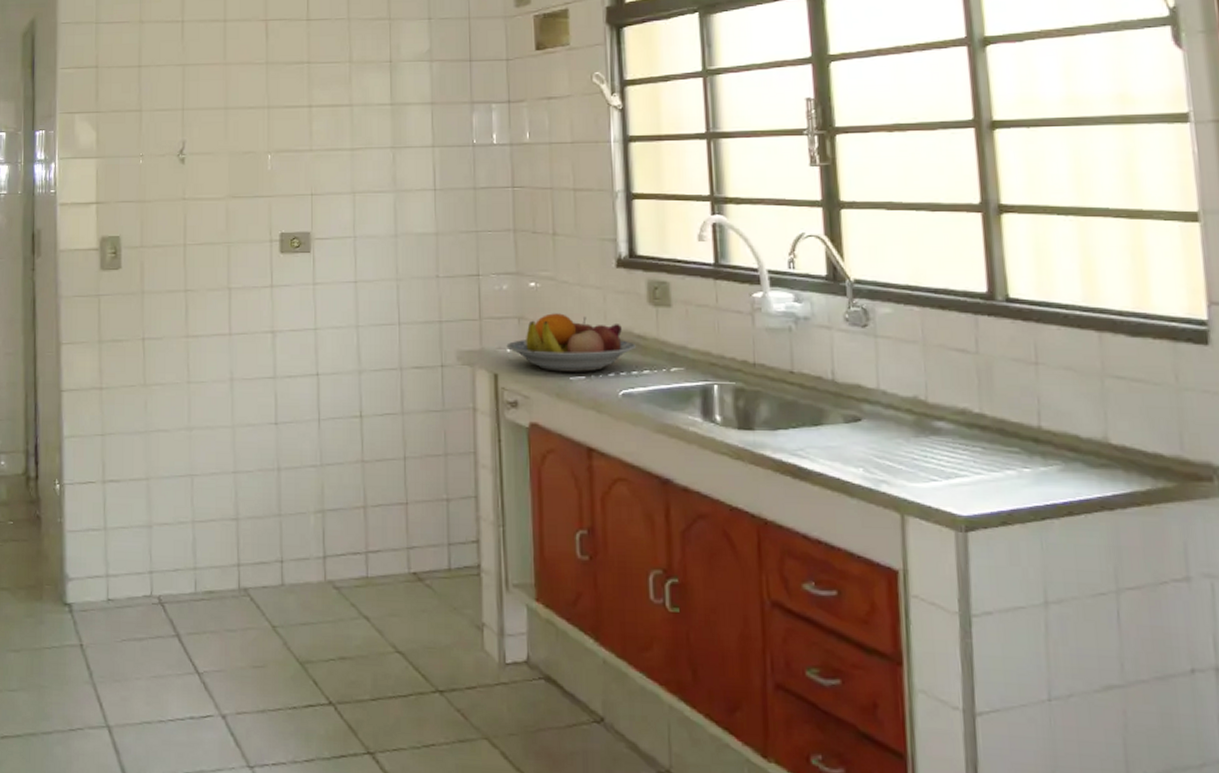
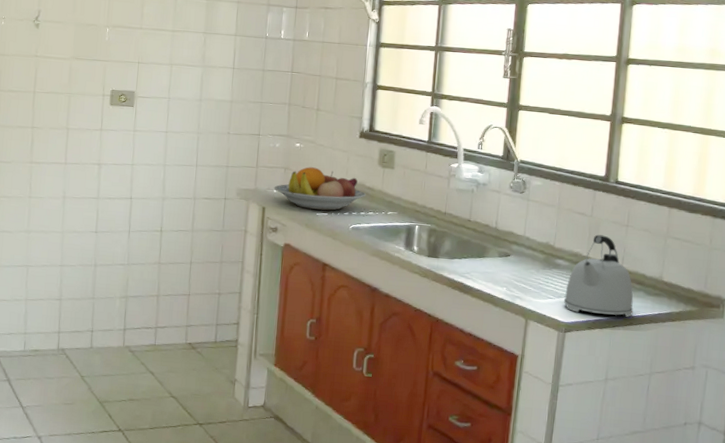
kettle: none [955,380,1071,503] -> present [563,234,634,317]

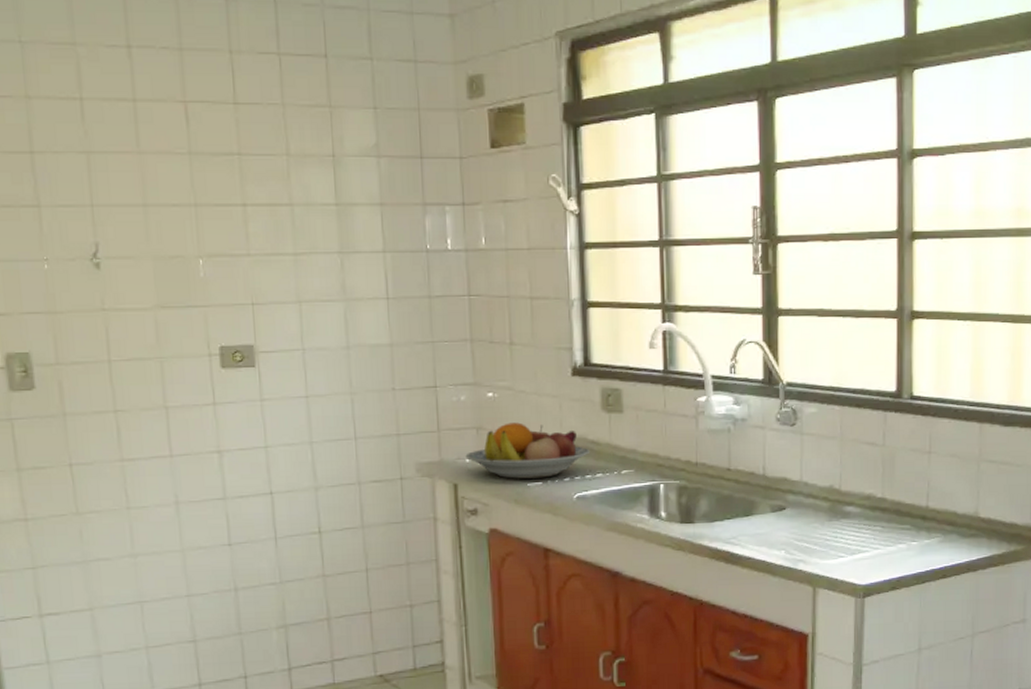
kettle: present [563,234,634,317] -> none [858,468,946,571]

